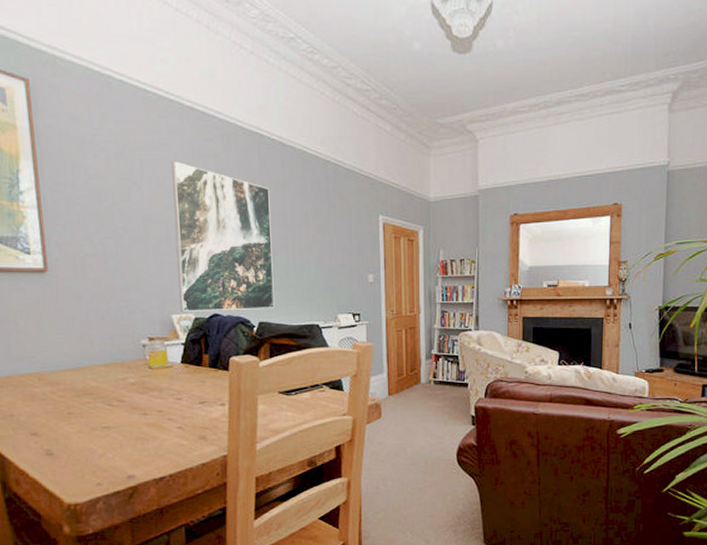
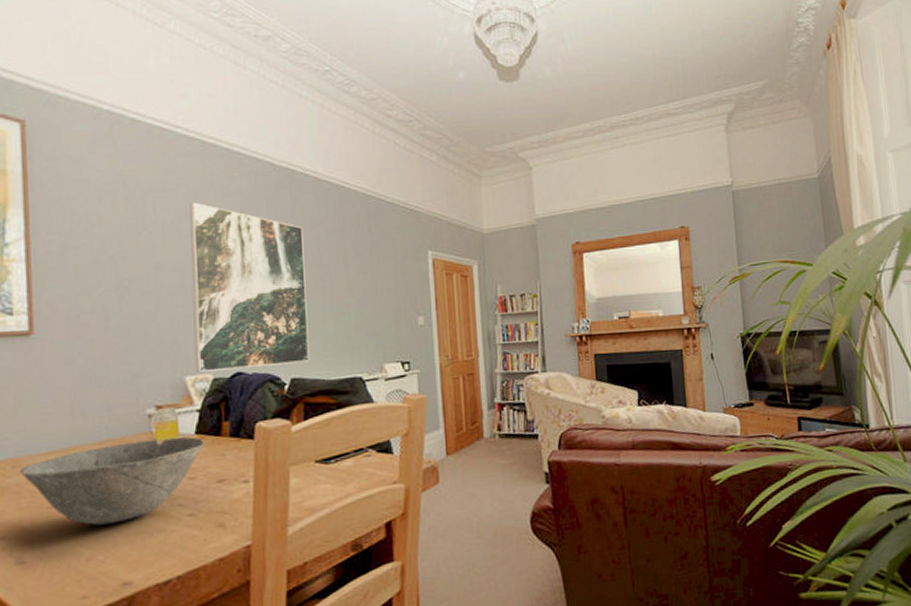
bowl: none [44,365,189,430] -> present [20,437,205,525]

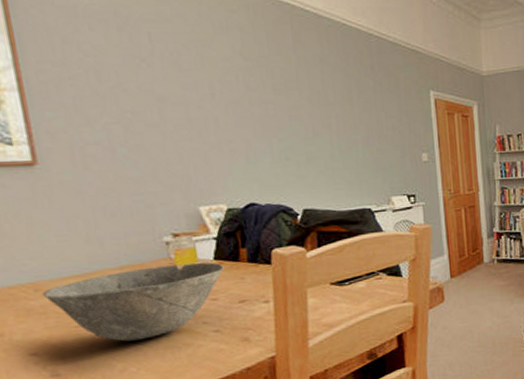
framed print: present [189,202,310,372] -> none [187,34,320,203]

